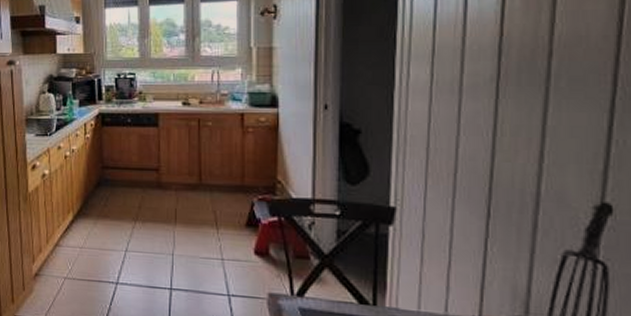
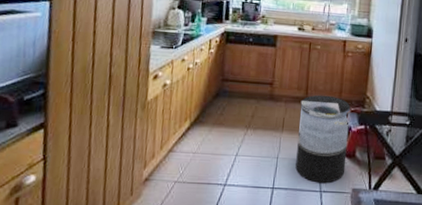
trash can: none [194,180,258,286] -> present [295,95,351,184]

